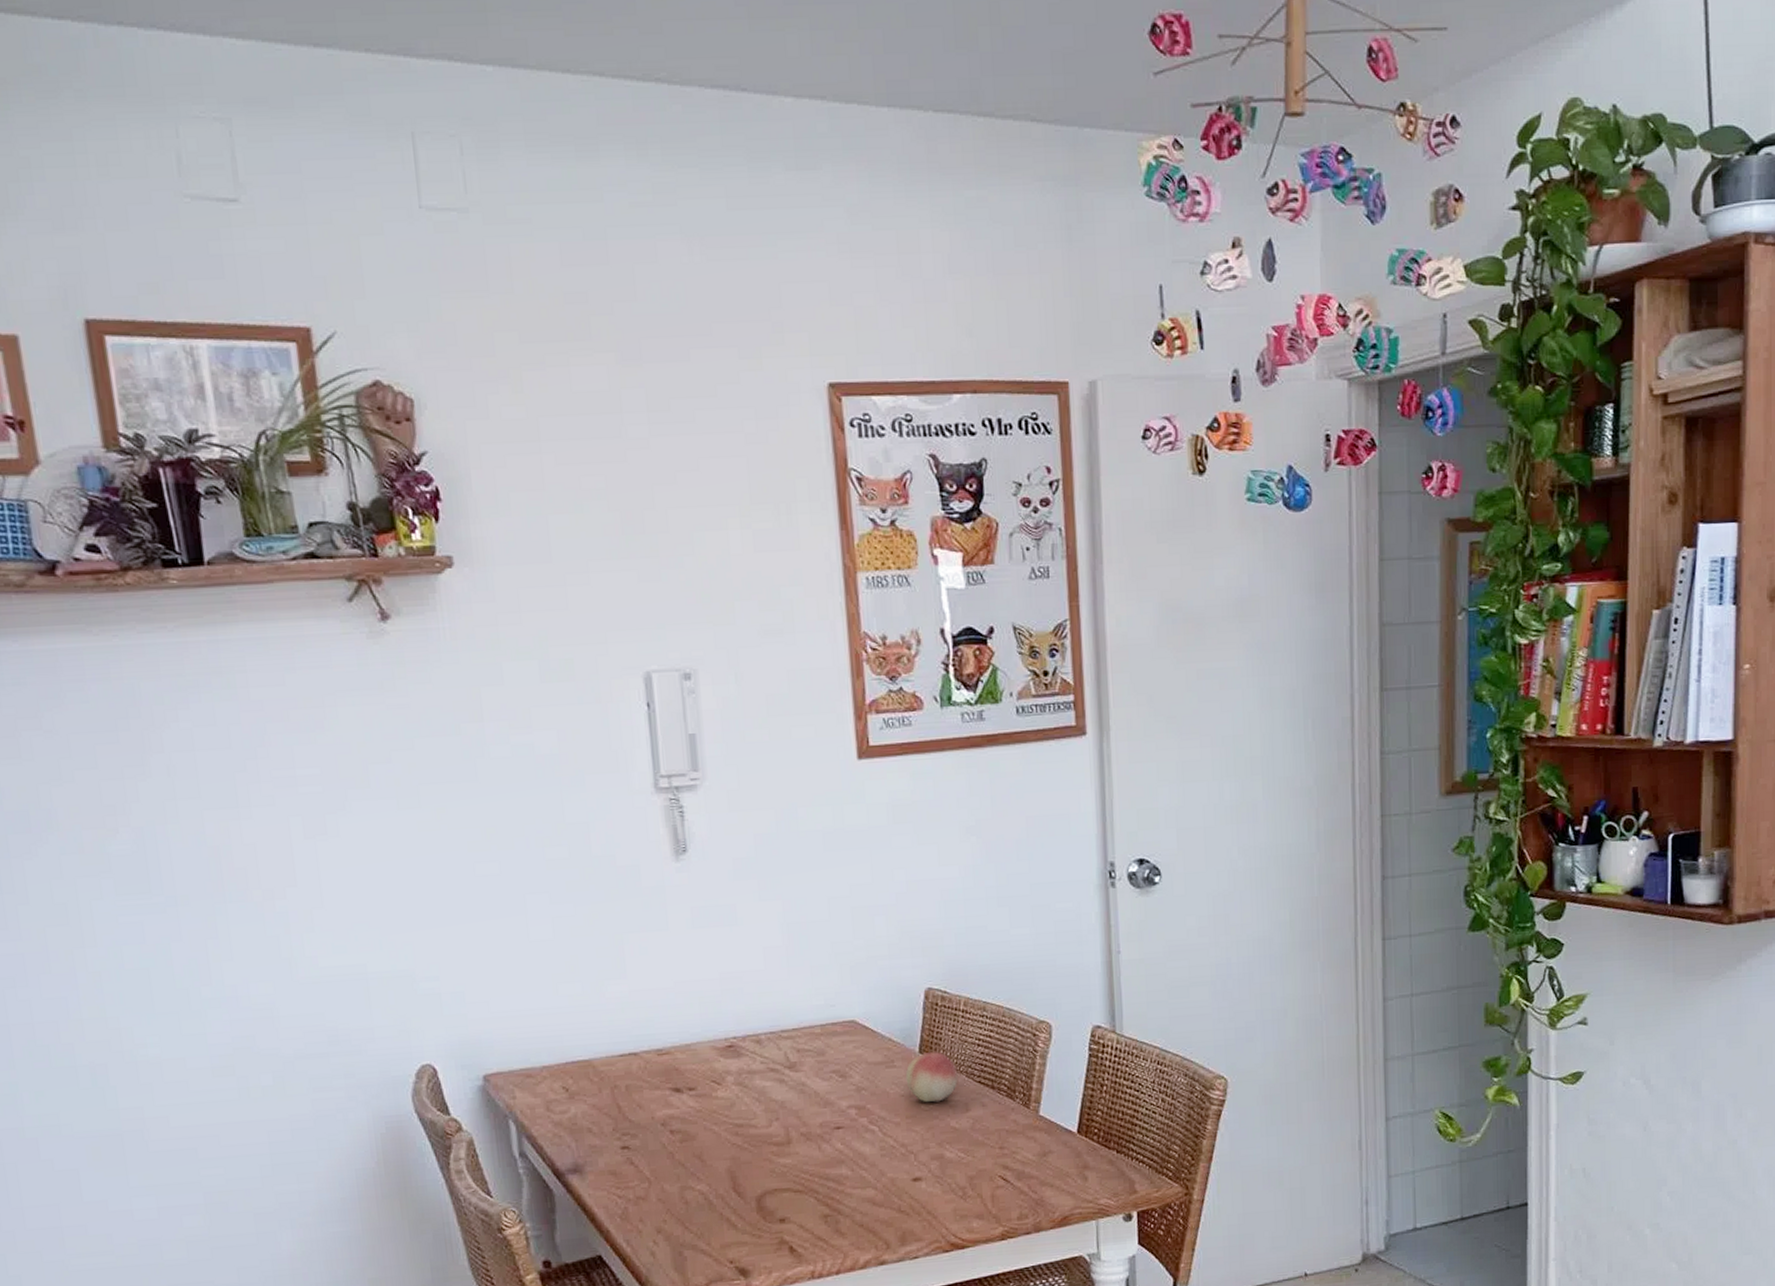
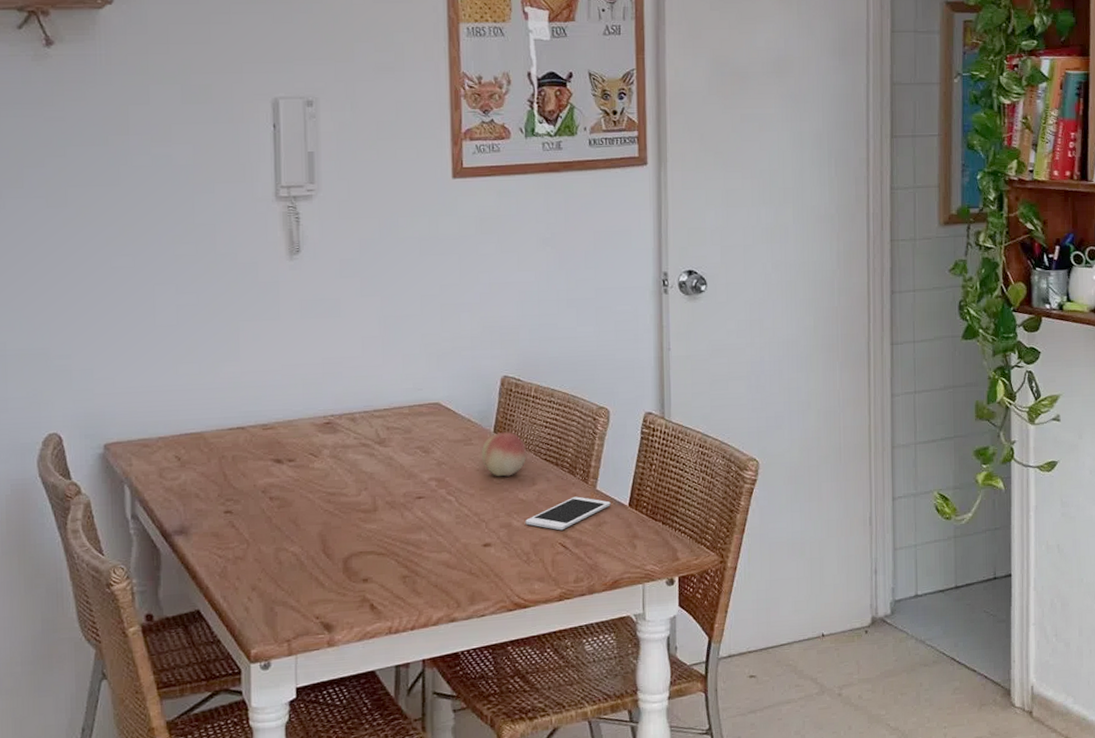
cell phone: none [959,1123,1057,1162] -> present [525,496,611,531]

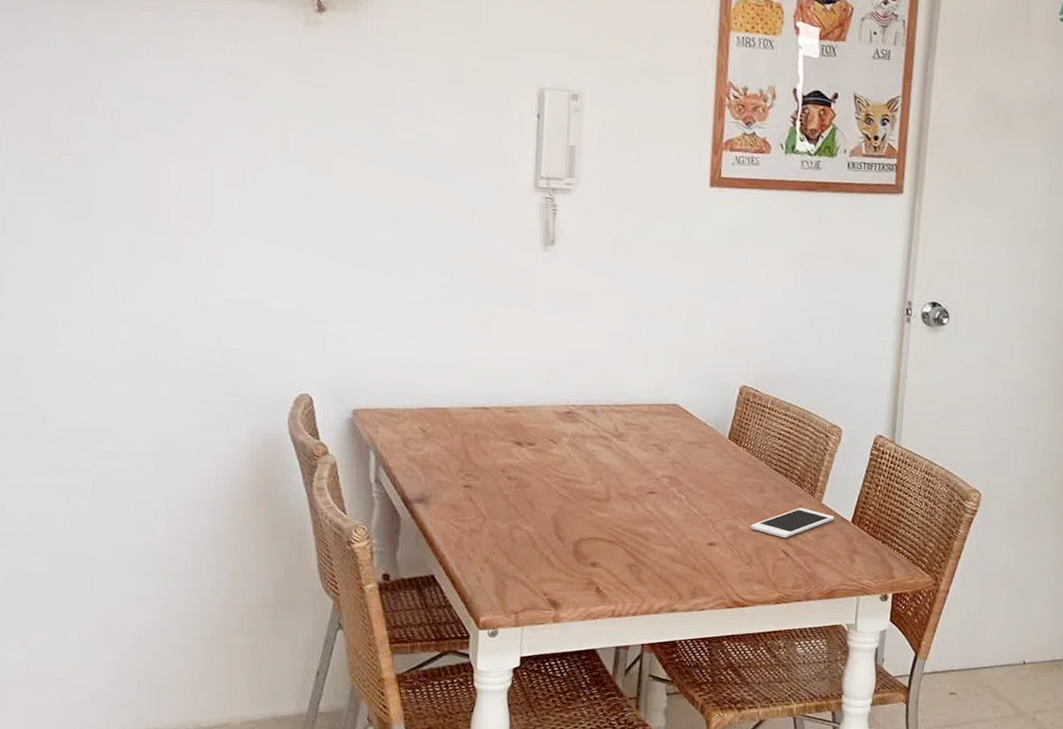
fruit: present [481,432,527,477] -> none [714,439,759,482]

